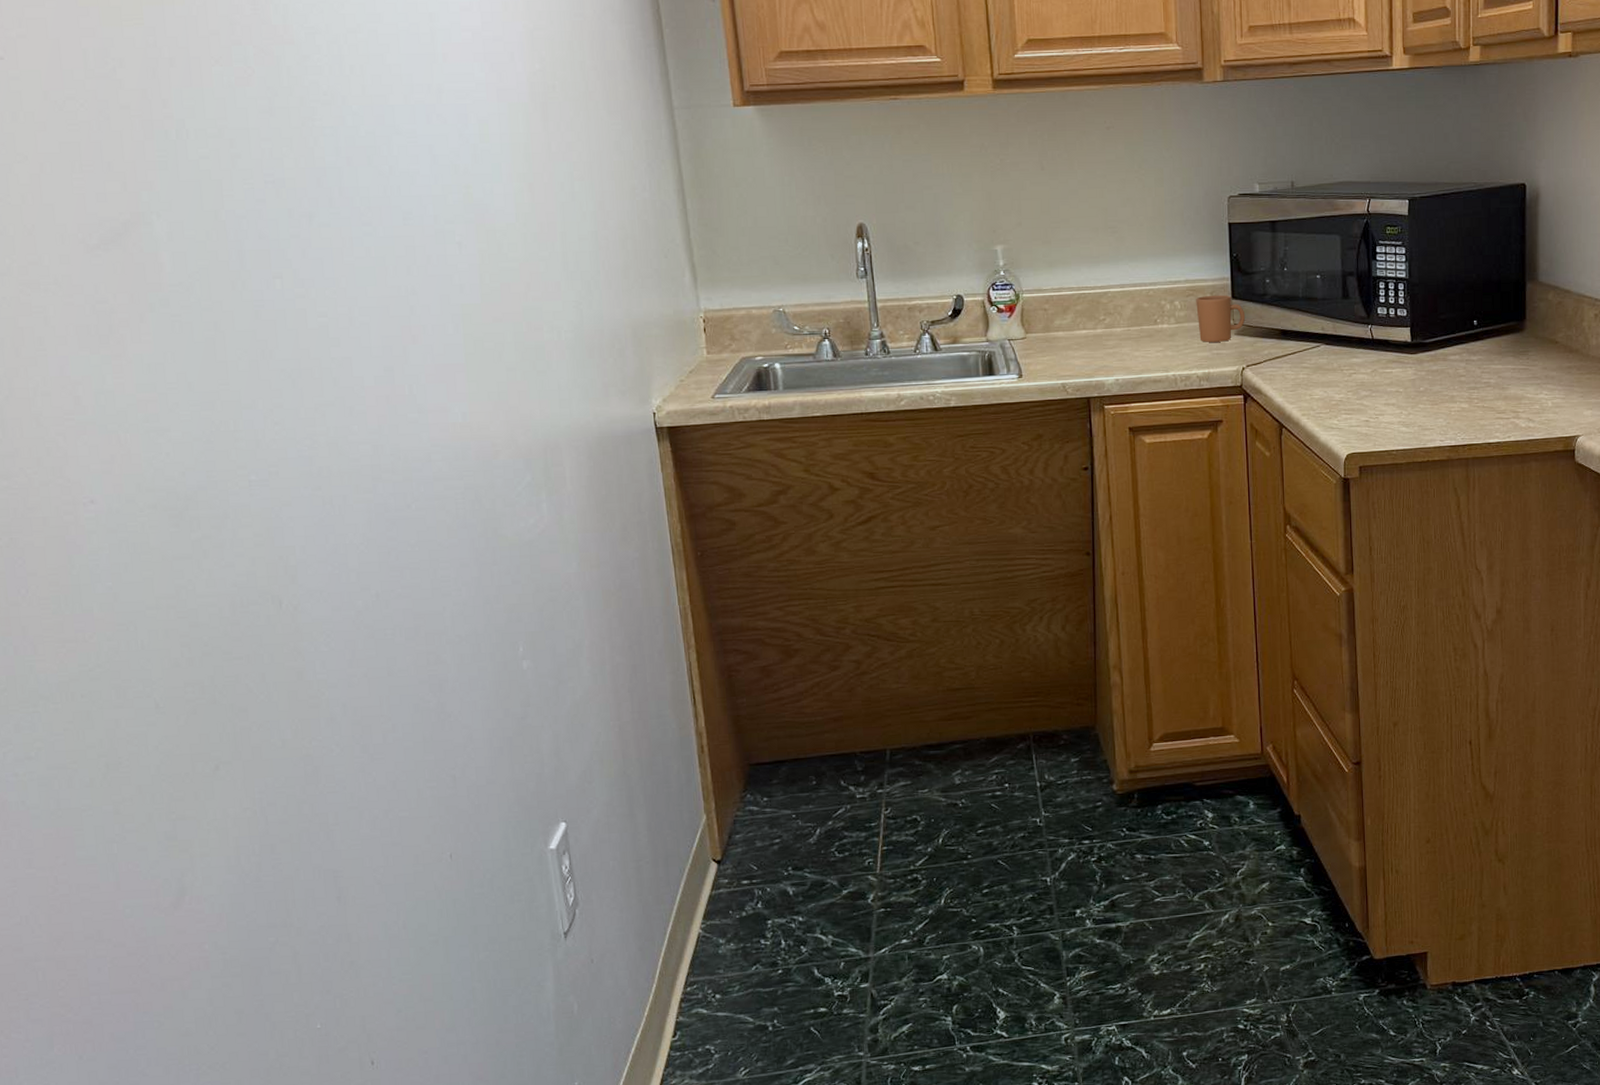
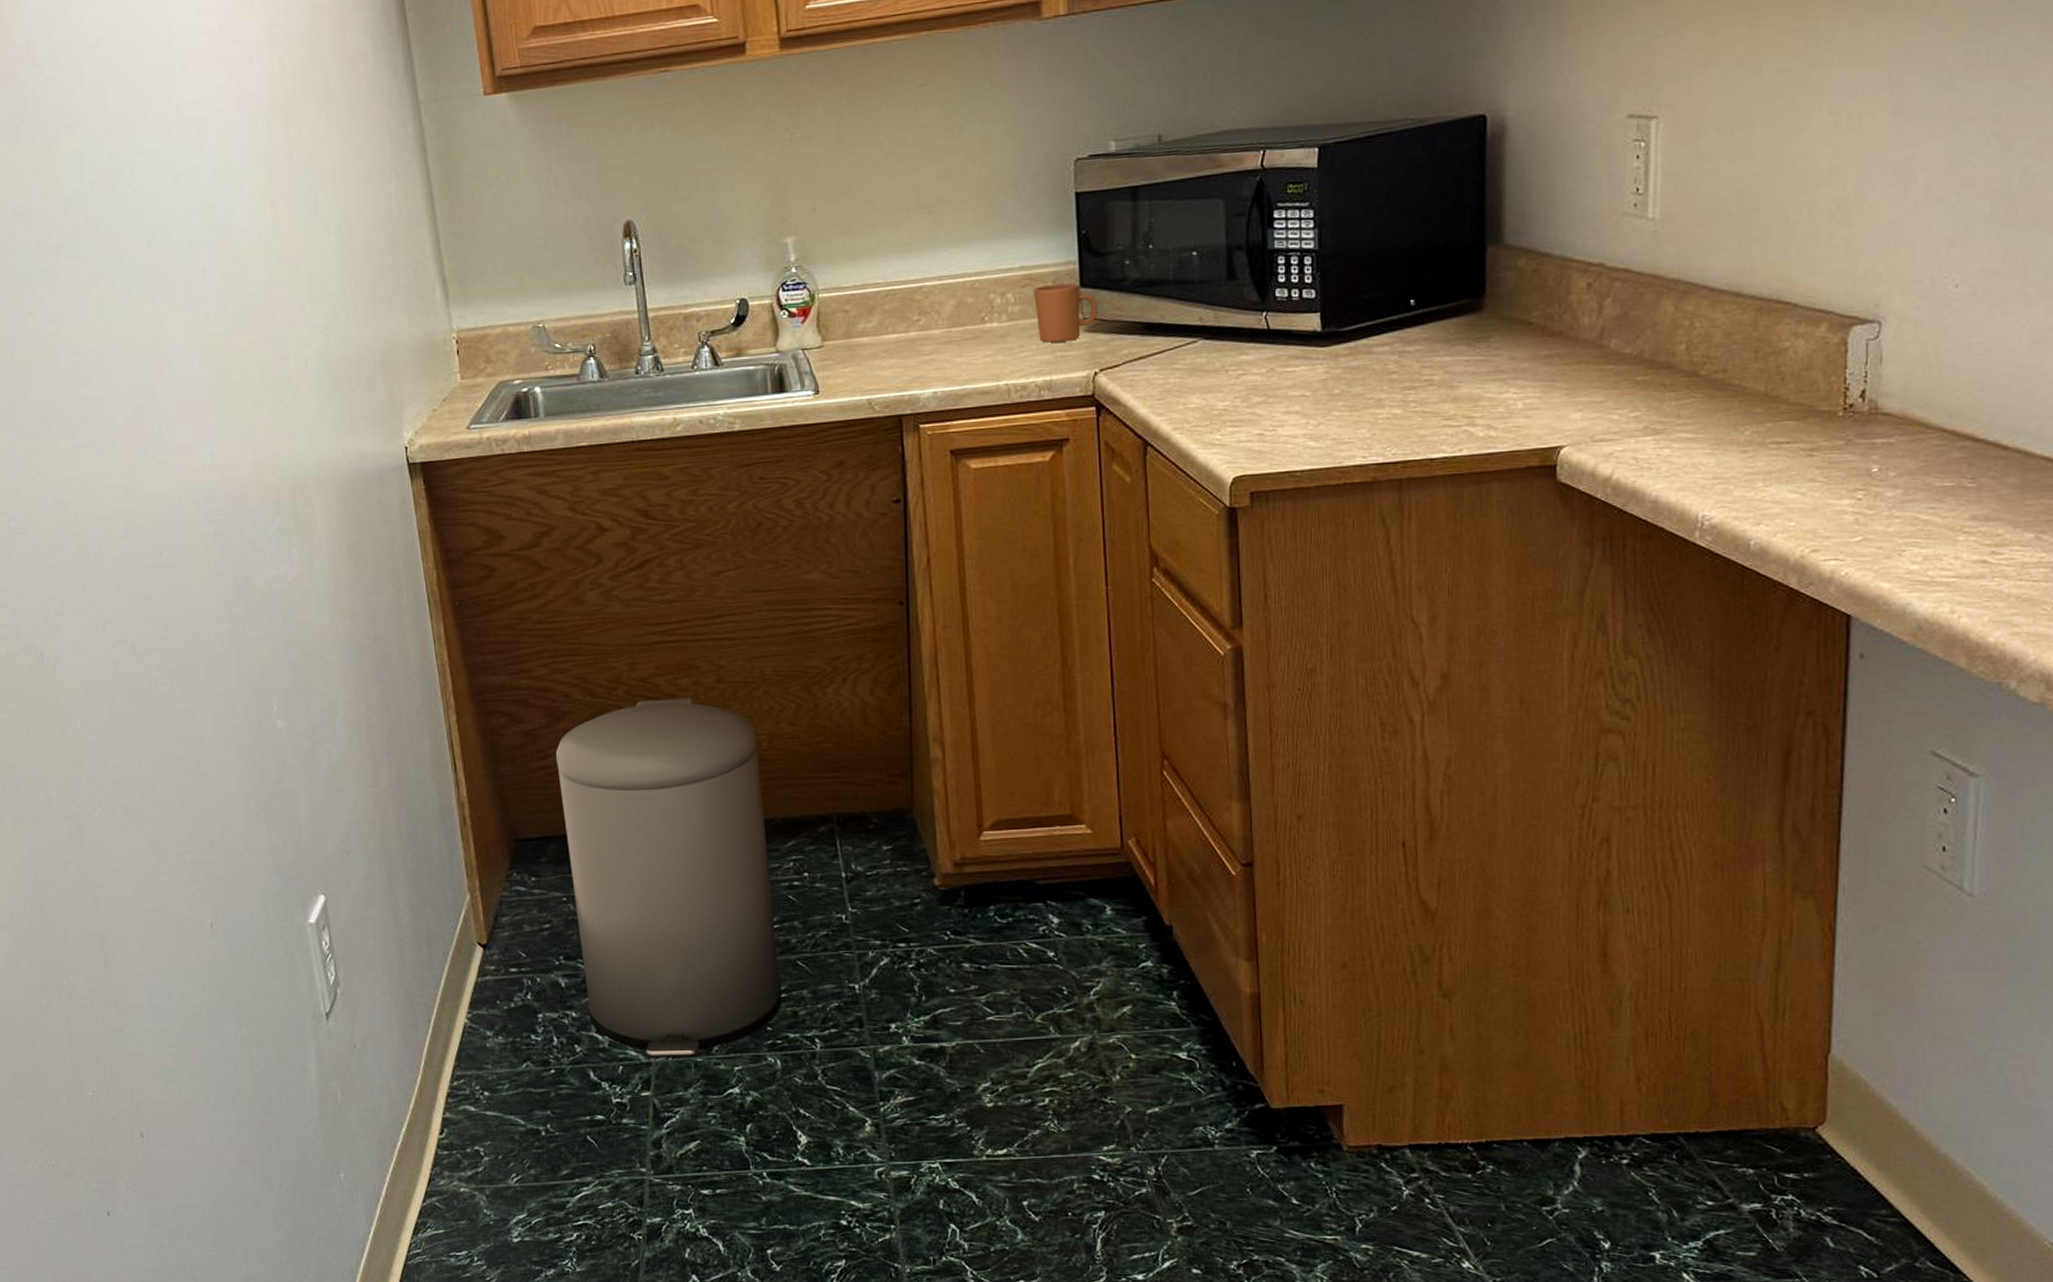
pedal bin: none [788,635,985,953] -> present [556,698,782,1058]

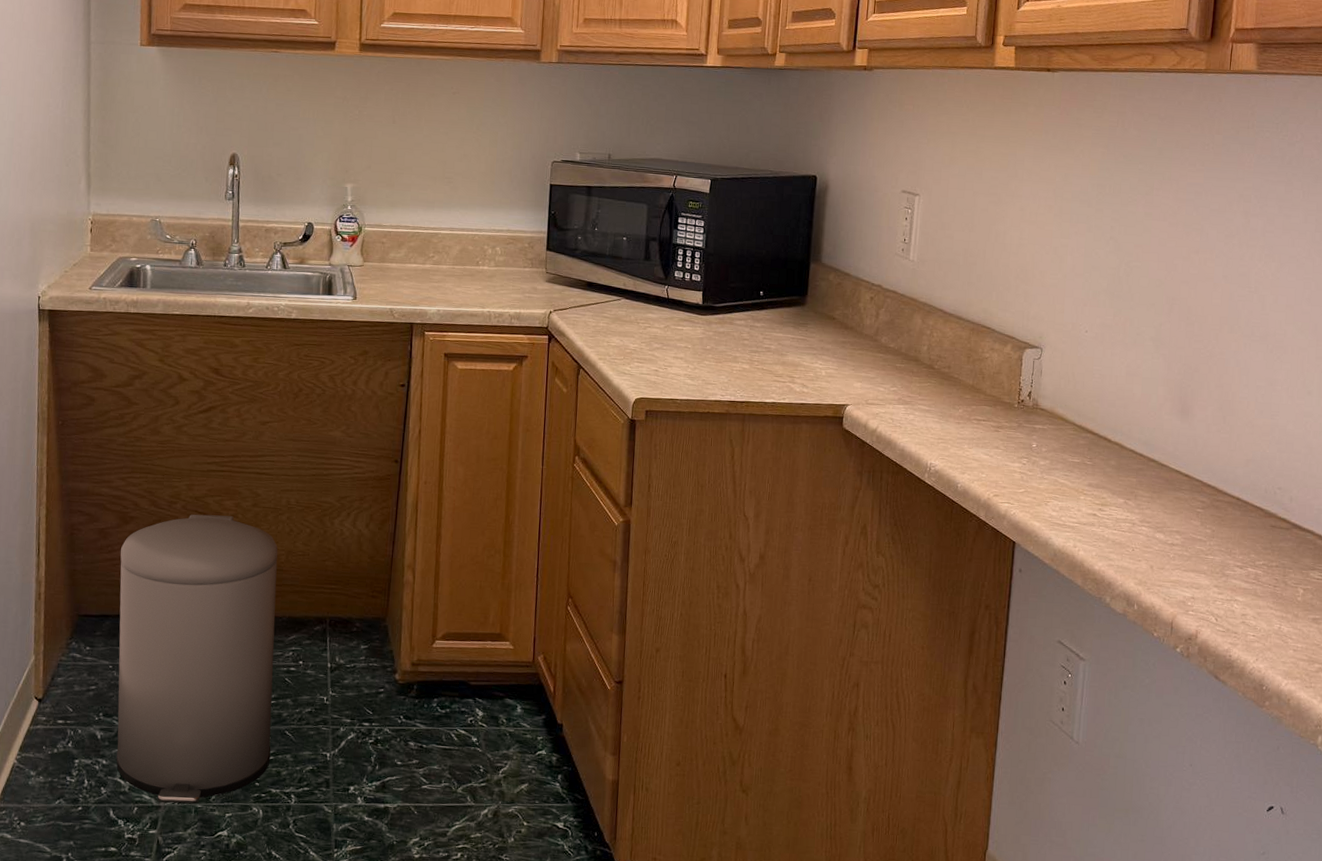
mug: present [1034,282,1098,343] -> none [514,245,557,287]

